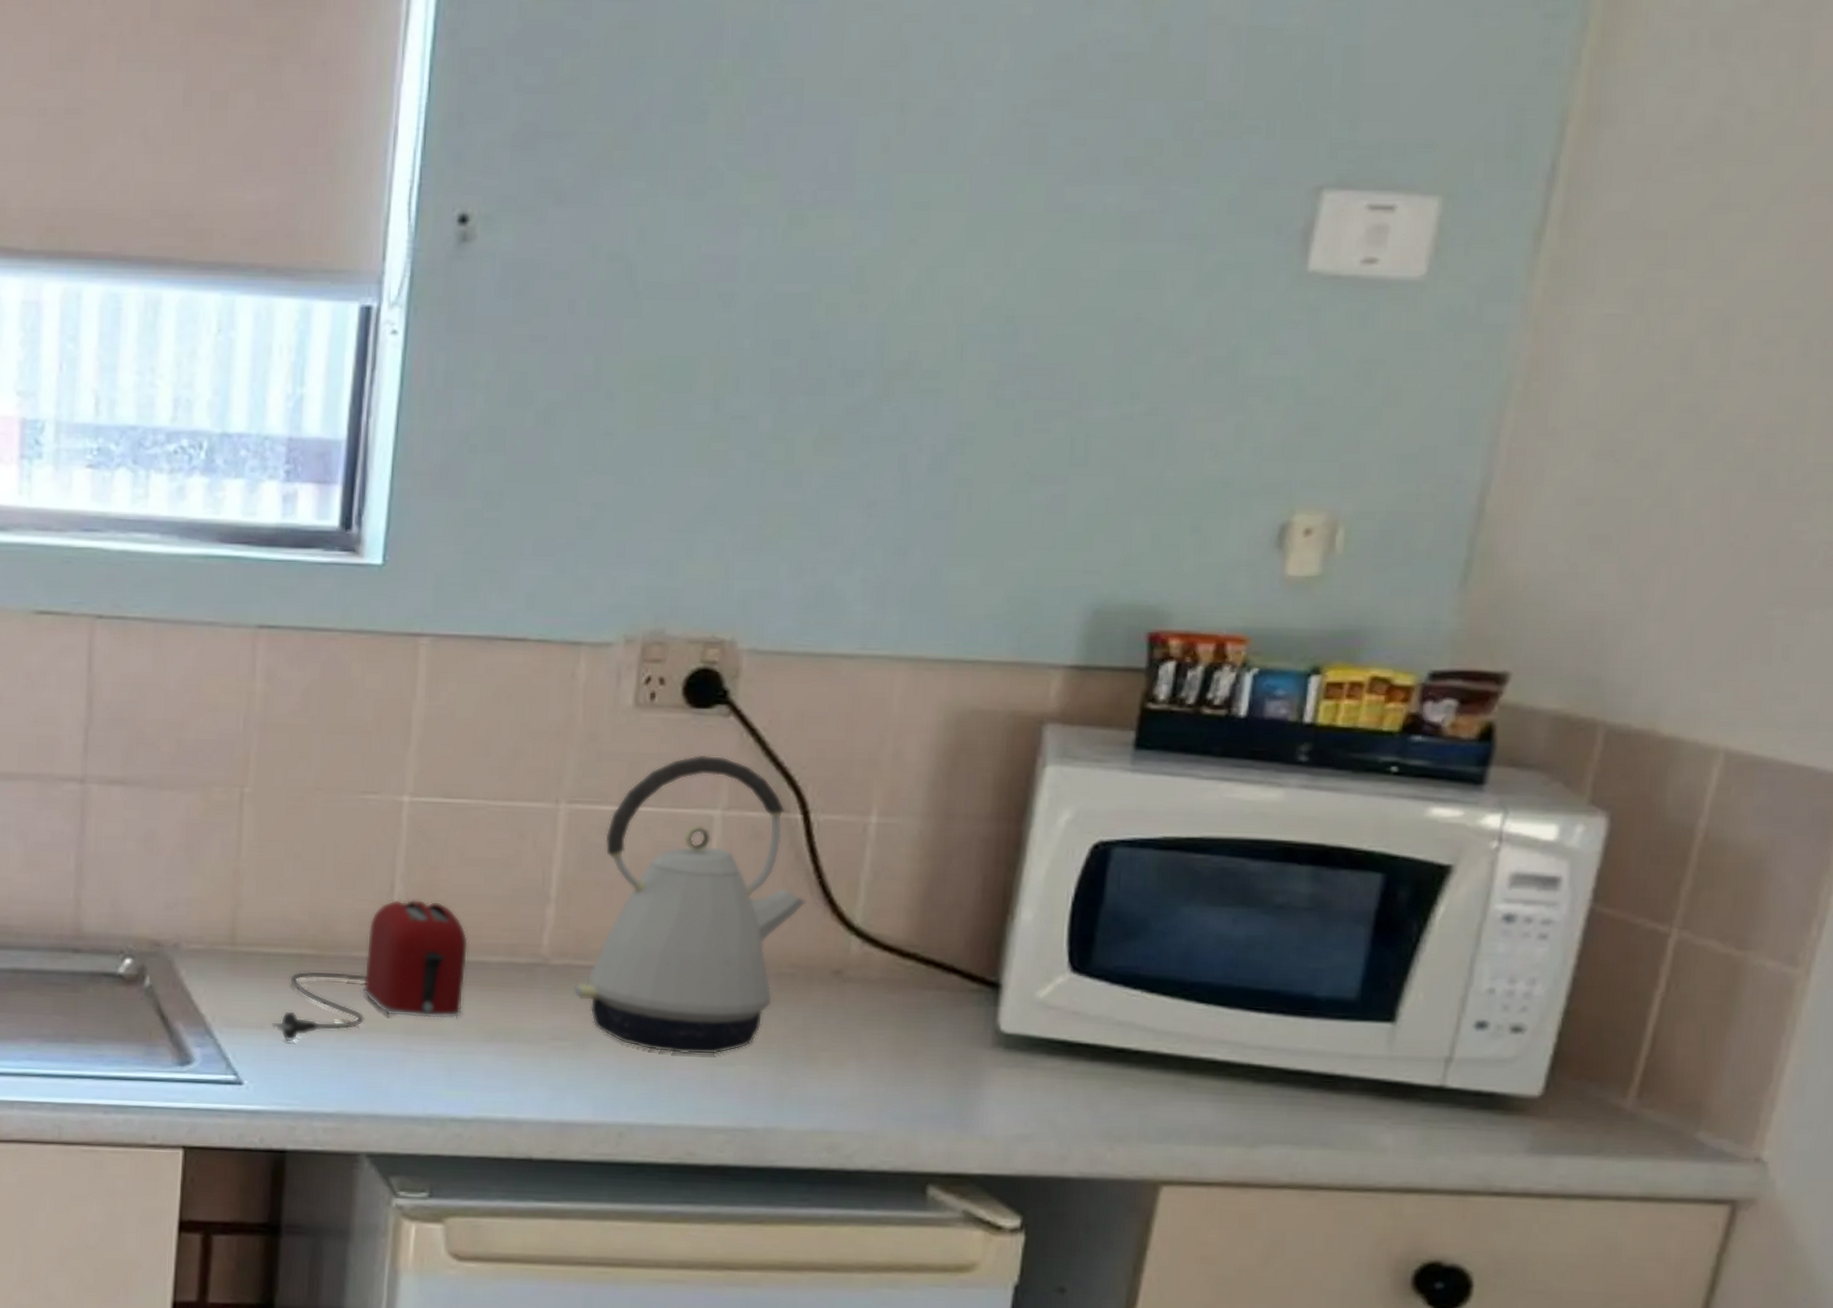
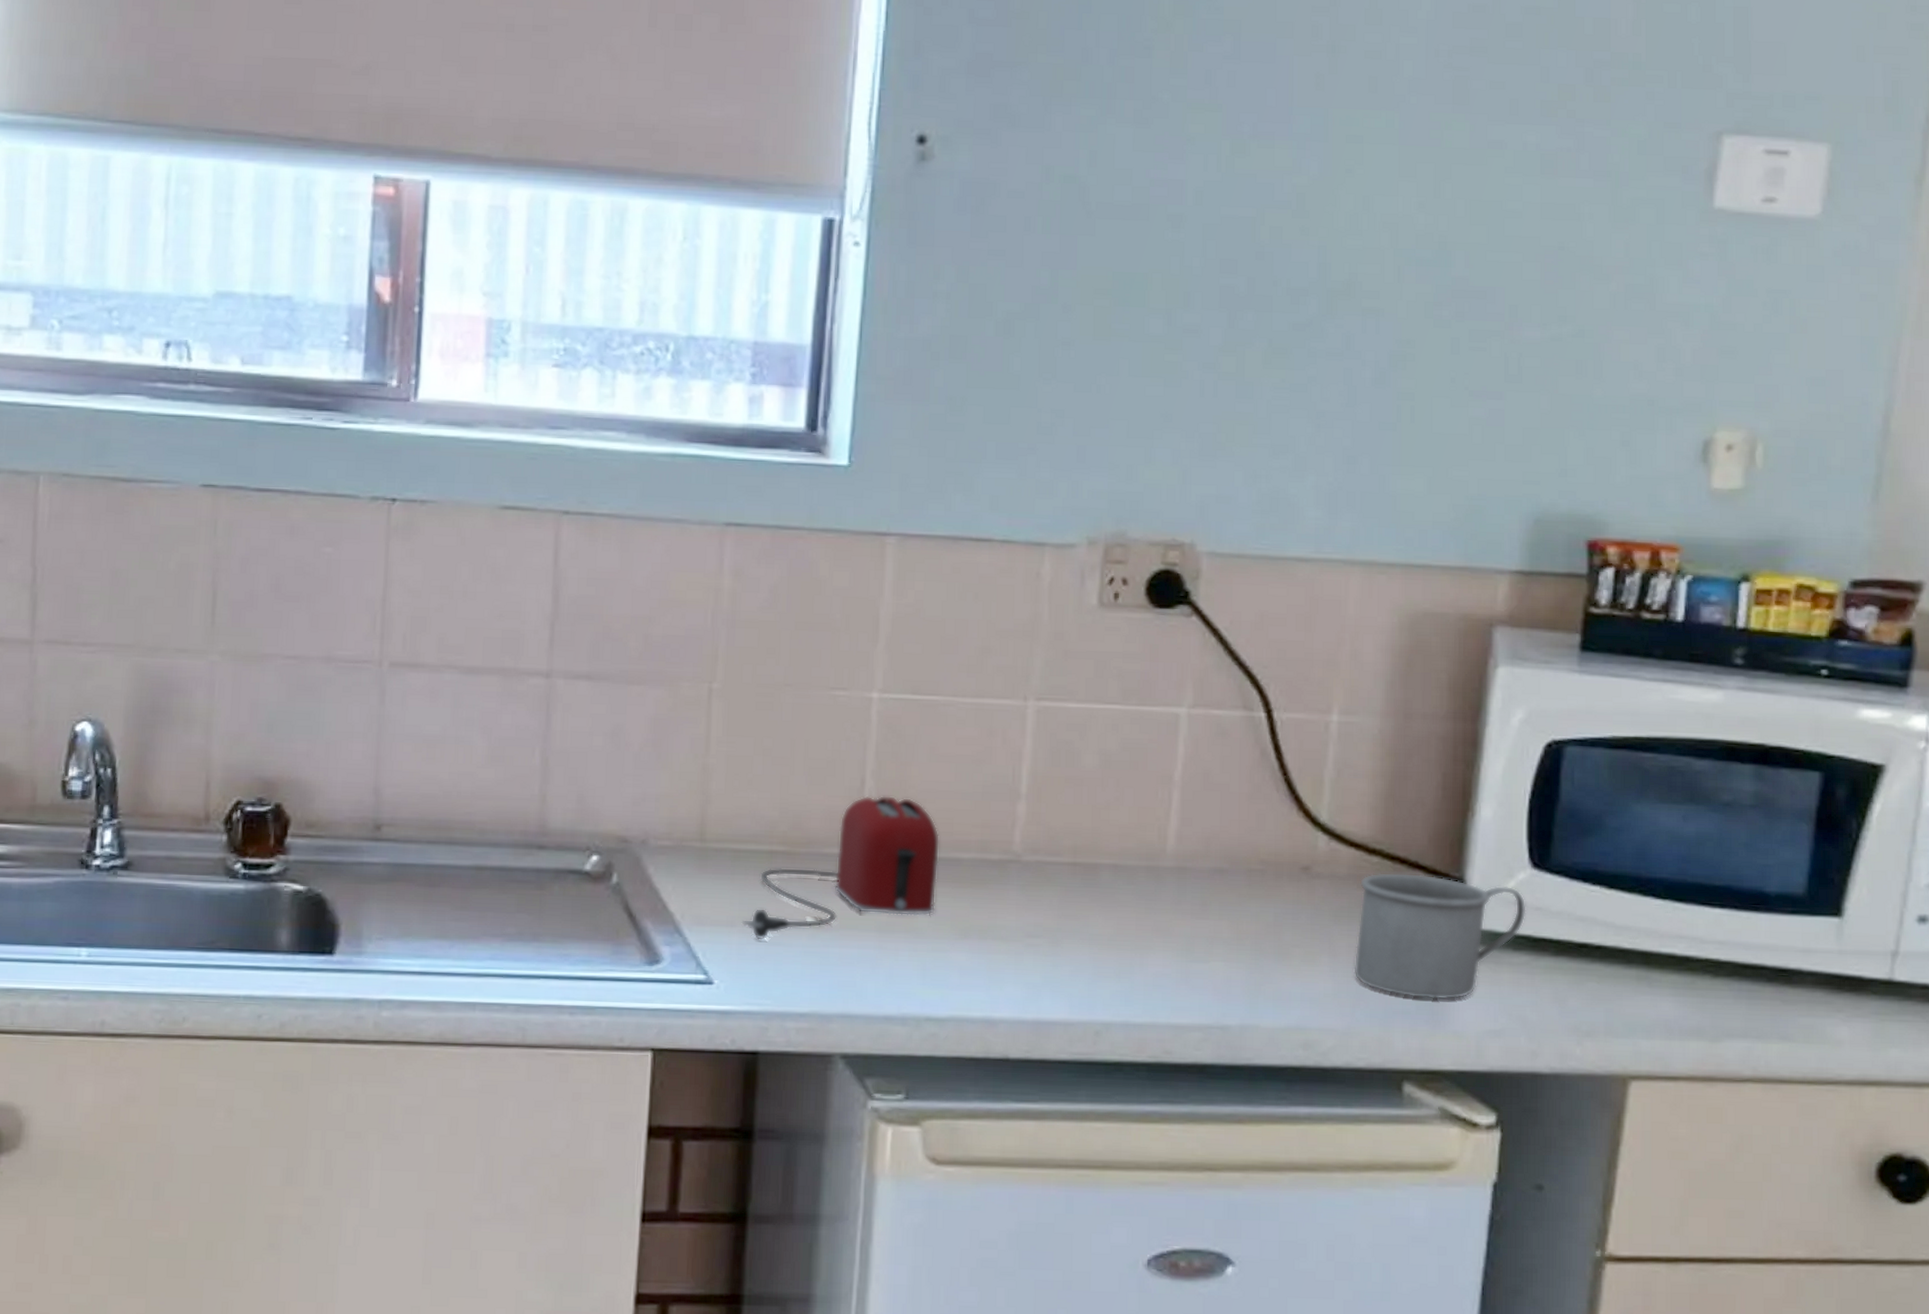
kettle: present [572,754,806,1055] -> none [1045,653,1273,952]
mug: none [882,976,1063,1104] -> present [1354,872,1526,1000]

